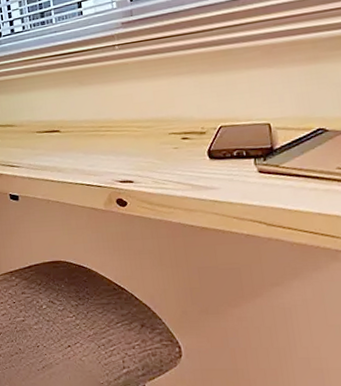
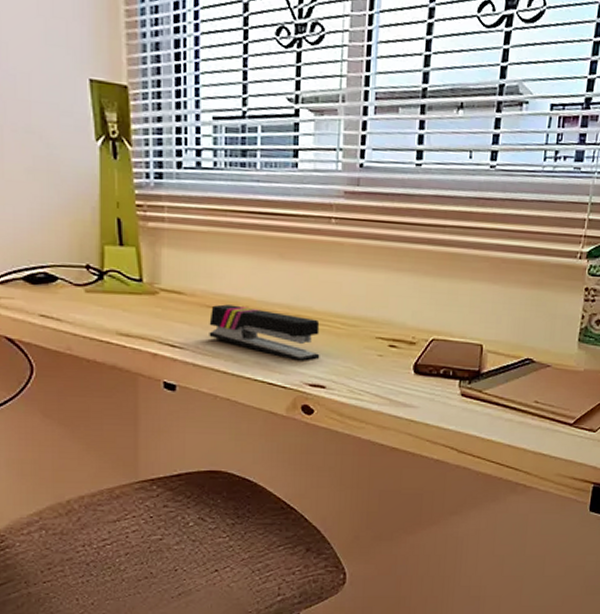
stapler: none [35,127,125,164] -> present [209,304,320,363]

